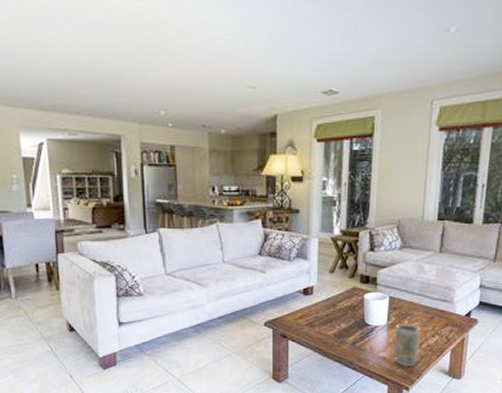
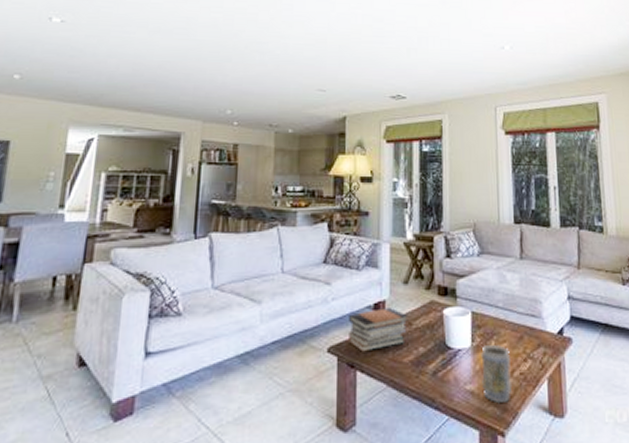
book stack: none [282,292,333,326] -> present [349,308,408,352]

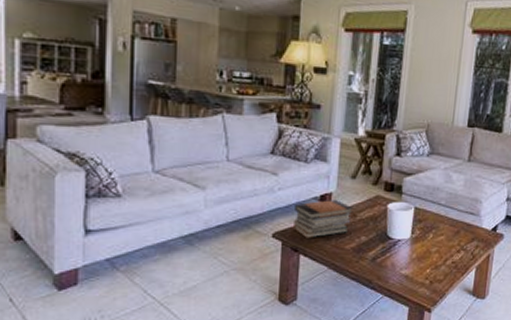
vase: present [481,345,513,404] -> none [416,237,446,286]

